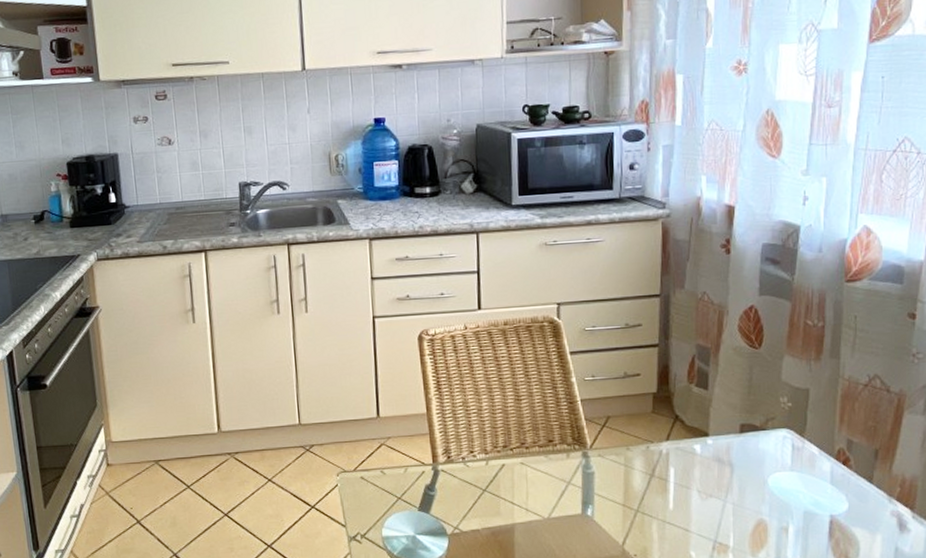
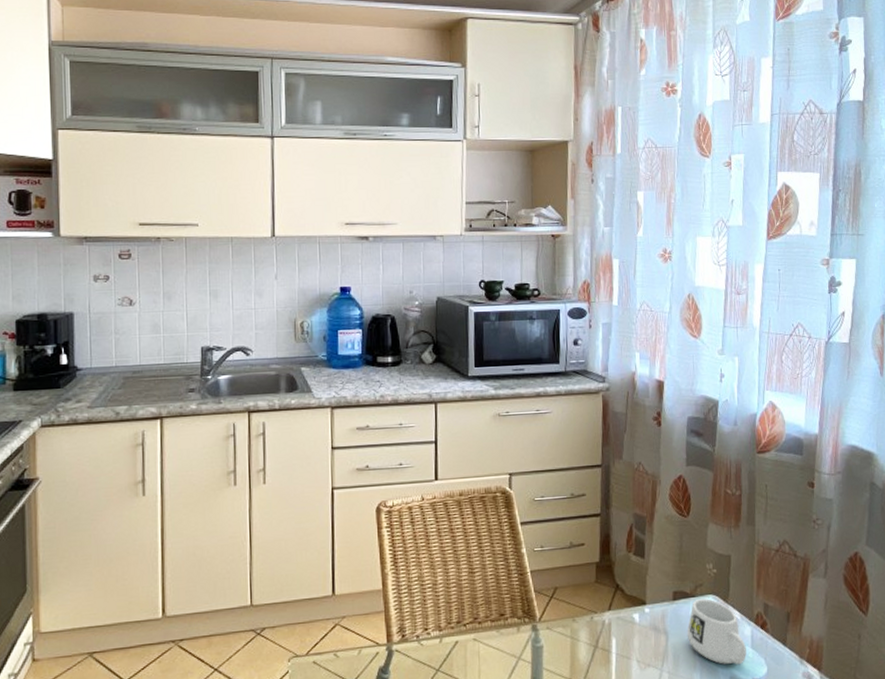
mug: none [755,431,824,500] -> present [687,598,746,665]

